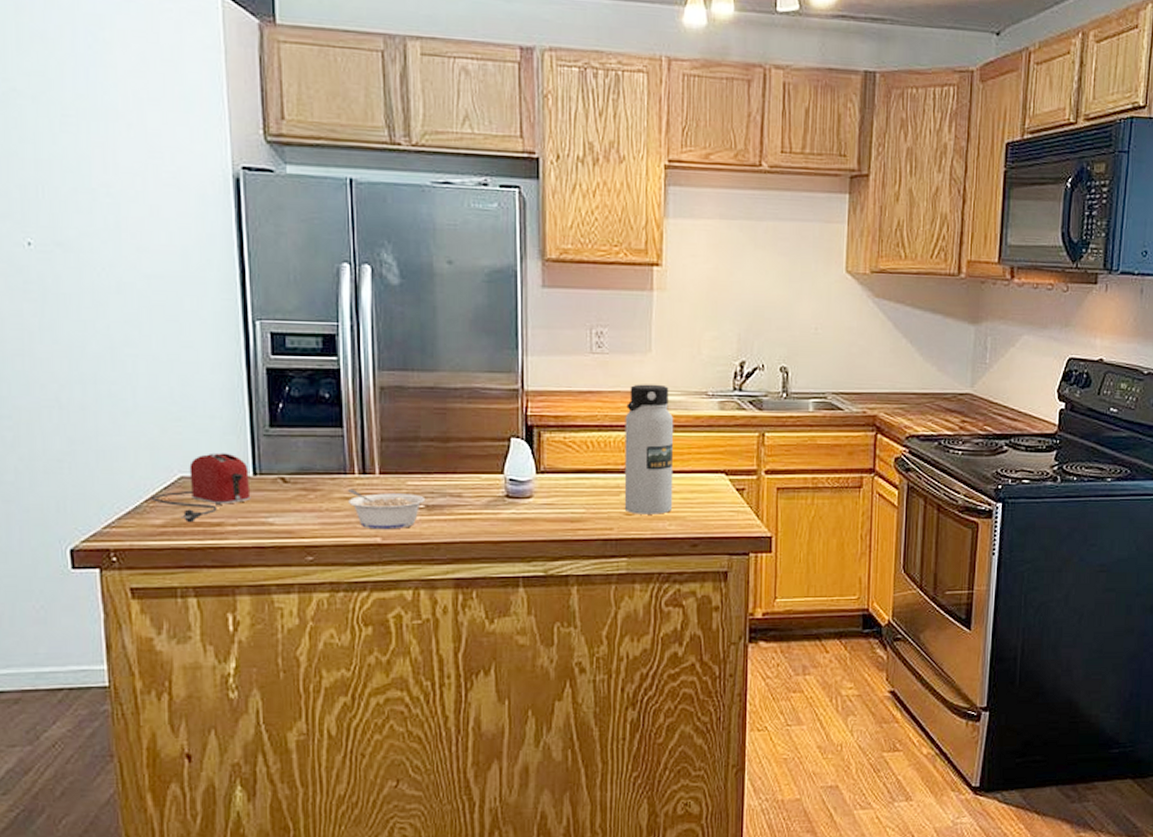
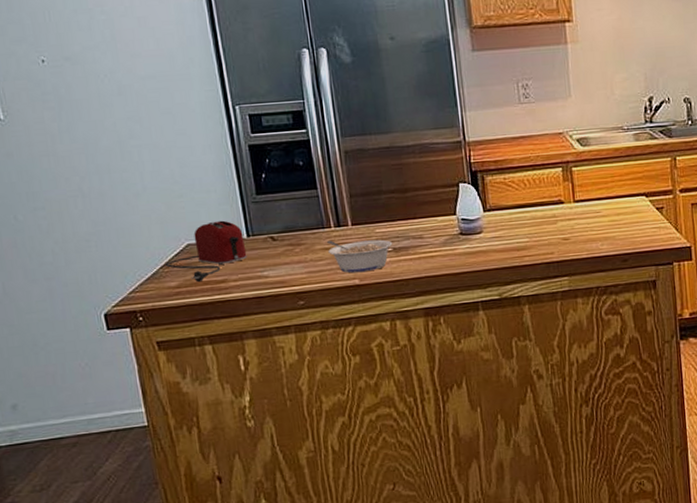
water bottle: present [624,384,674,514] -> none [554,124,603,239]

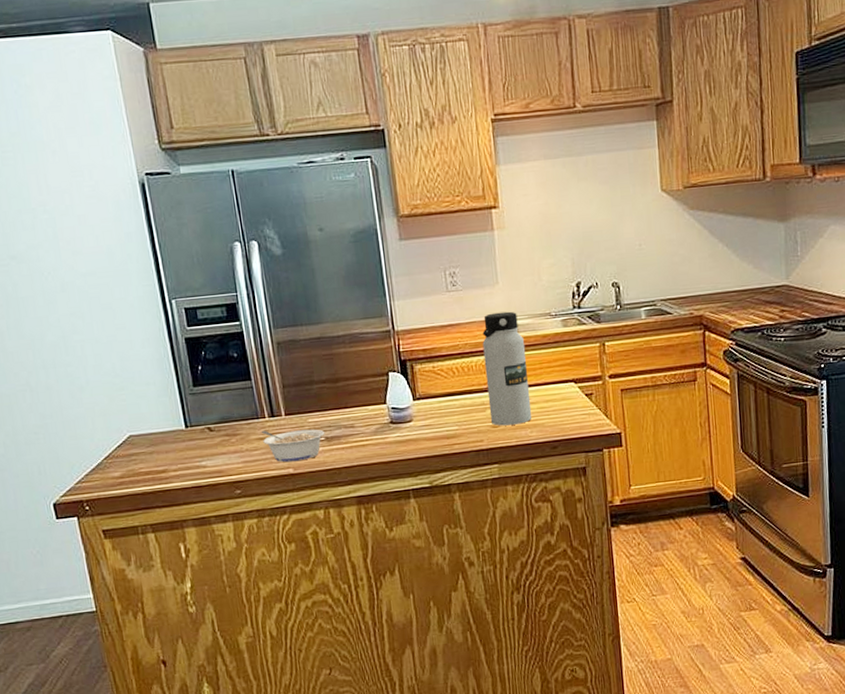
toaster: present [165,220,247,283] -> none [108,412,186,473]
water bottle: none [554,124,603,239] -> present [482,311,532,426]

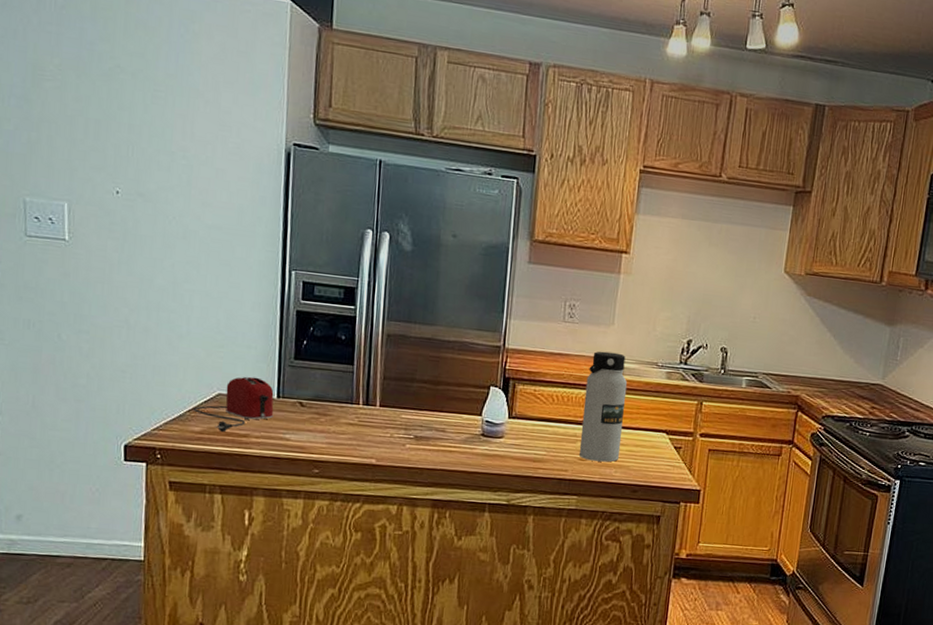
toaster: none [108,412,186,473] -> present [193,376,274,433]
legume: present [261,429,325,463] -> none [352,416,416,454]

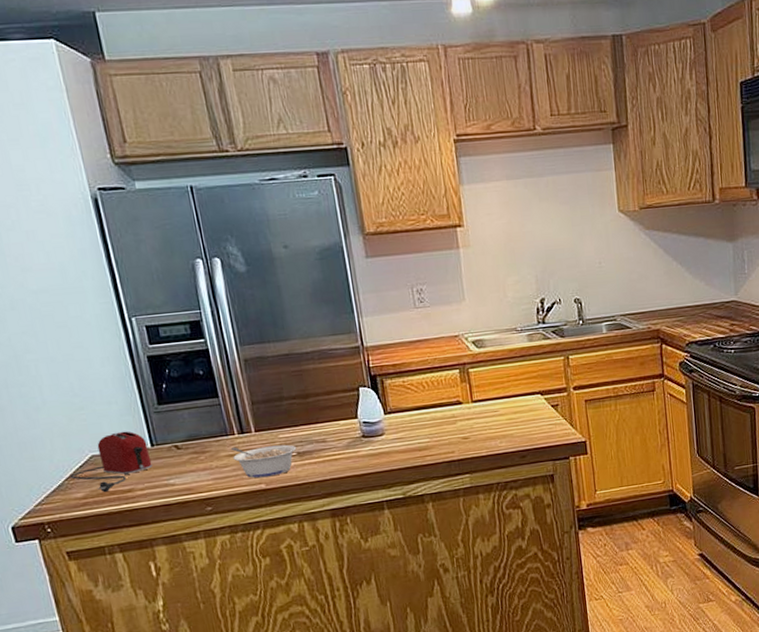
legume: none [352,416,416,454] -> present [230,444,297,479]
water bottle: present [579,351,627,463] -> none [451,326,501,438]

